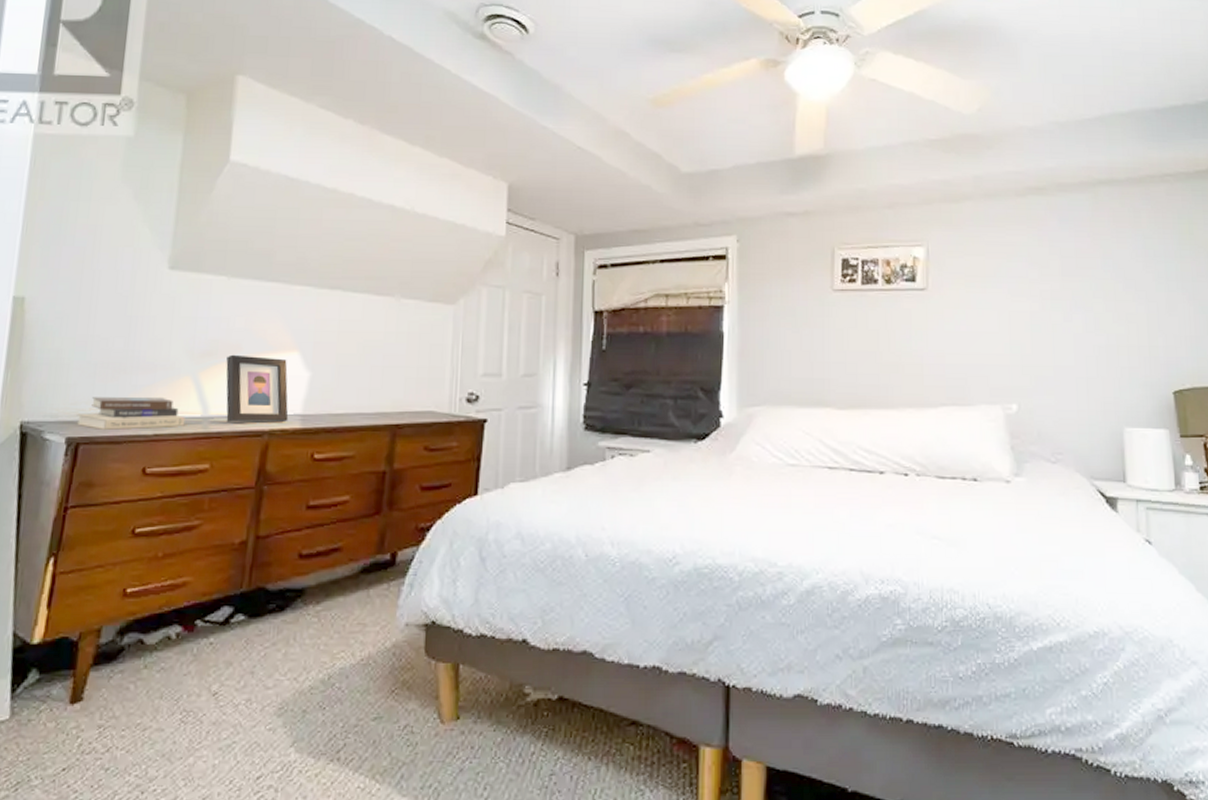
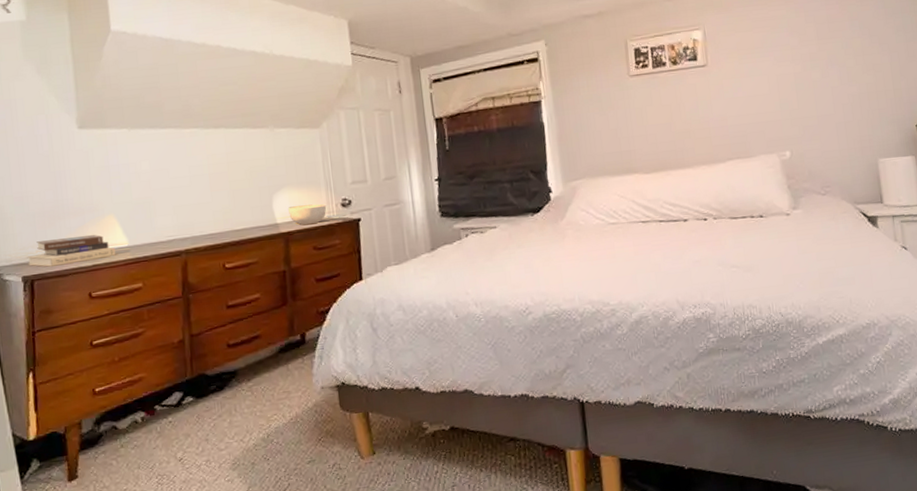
picture frame: present [226,354,289,423] -> none [140,190,200,248]
bowl: none [400,394,449,419] -> present [287,204,327,226]

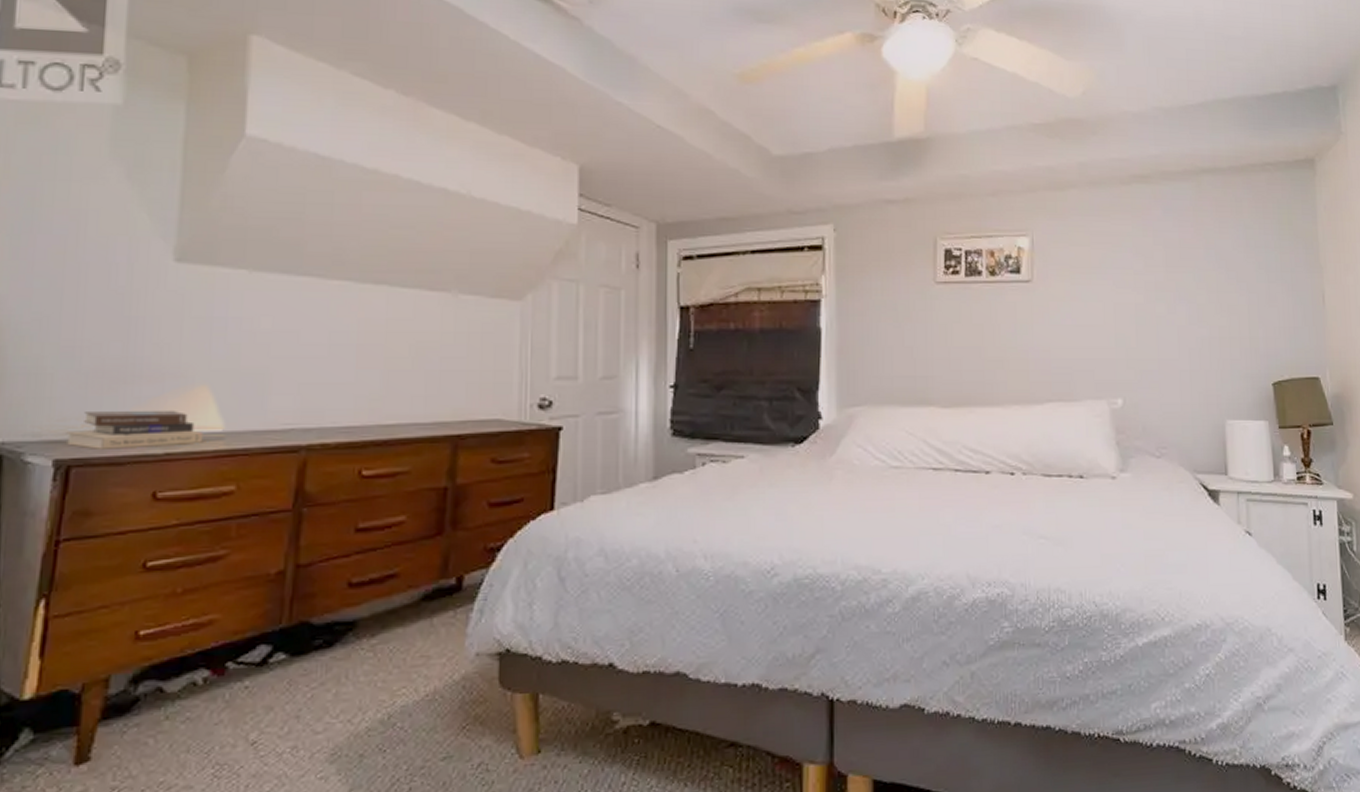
bowl: present [287,204,327,226] -> none [462,401,518,428]

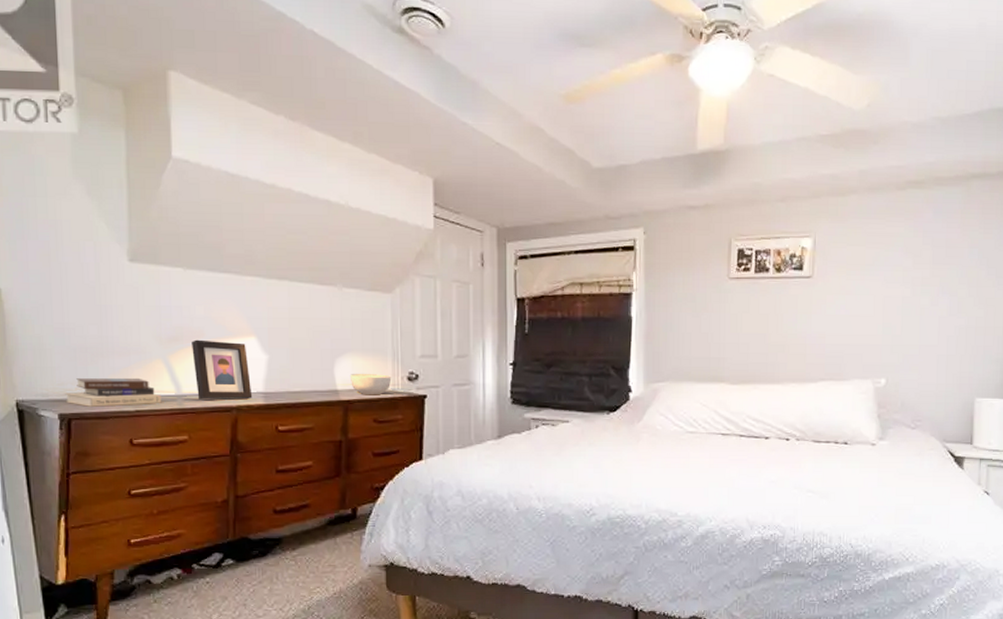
picture frame: none [251,359,330,437] -> present [191,339,253,400]
bowl: none [462,401,518,428] -> present [349,374,392,395]

